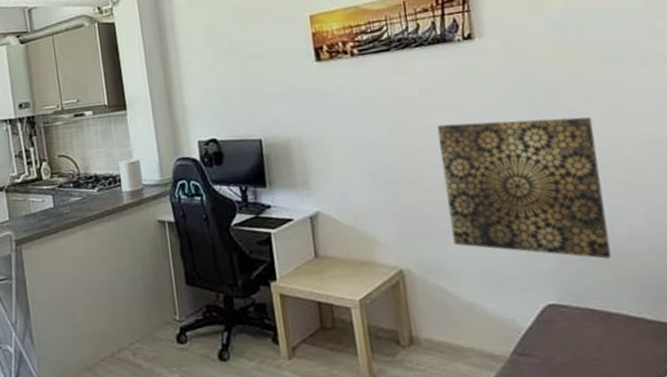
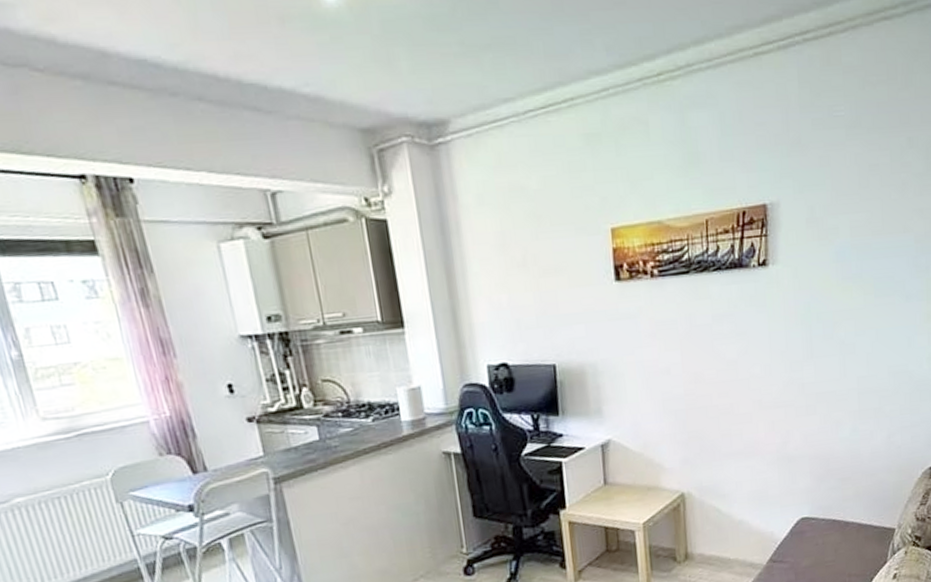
wall art: present [436,117,612,259] -> none [726,348,857,477]

